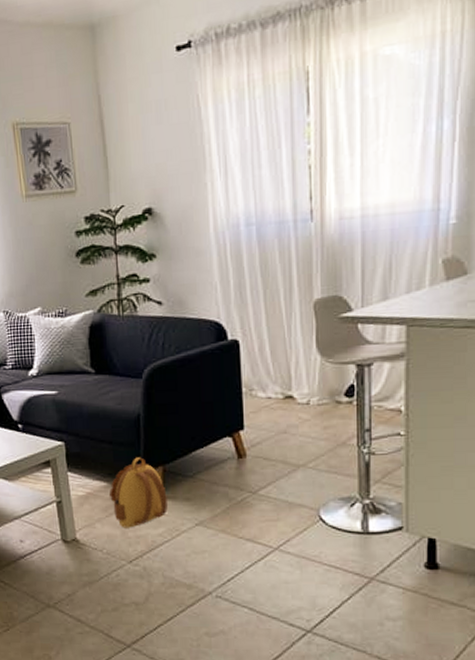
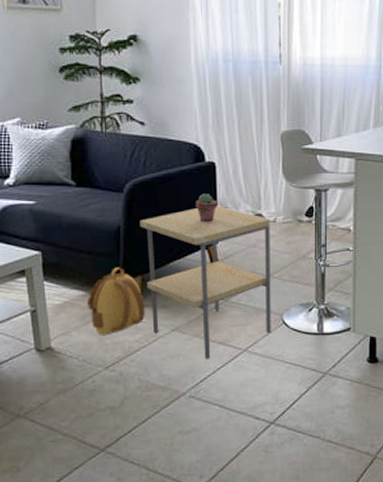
side table: none [160,388,306,557] -> present [140,206,271,359]
potted succulent: none [218,375,243,407] -> present [196,194,218,222]

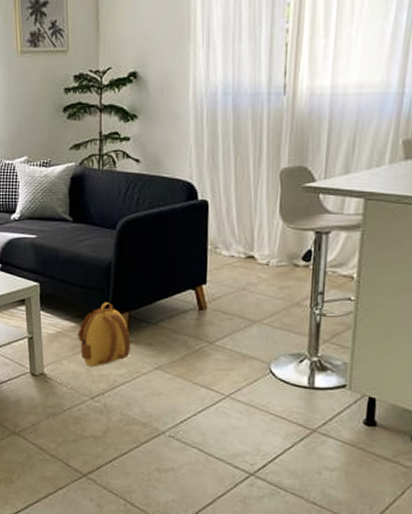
side table: present [140,206,271,359] -> none [130,245,263,401]
potted succulent: present [196,194,218,222] -> none [186,233,208,262]

